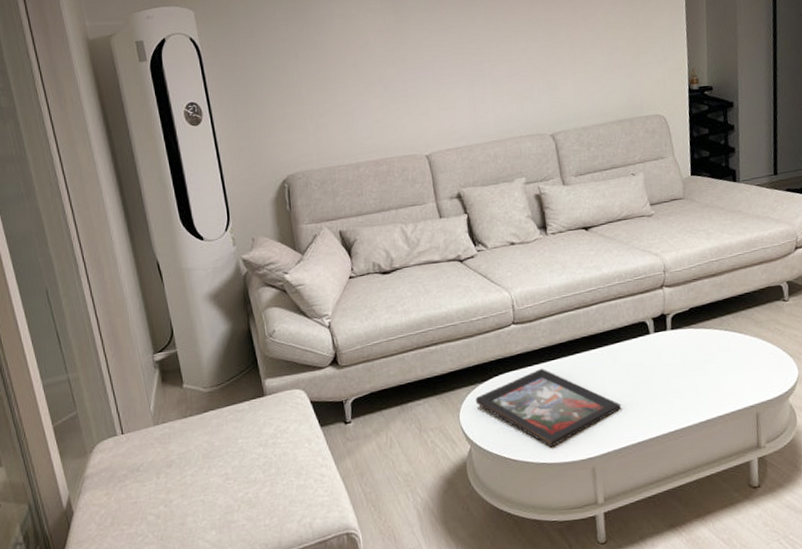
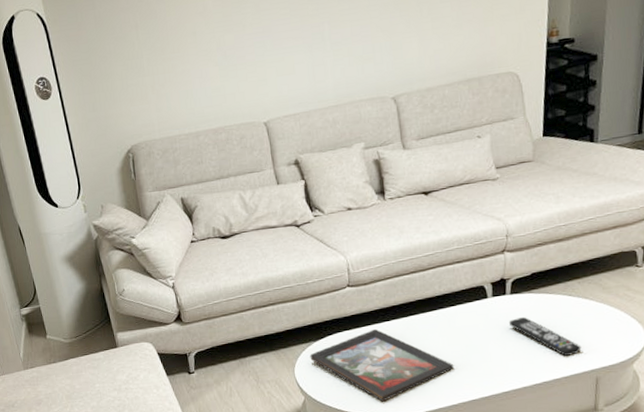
remote control: none [671,352,741,392] -> present [508,316,582,356]

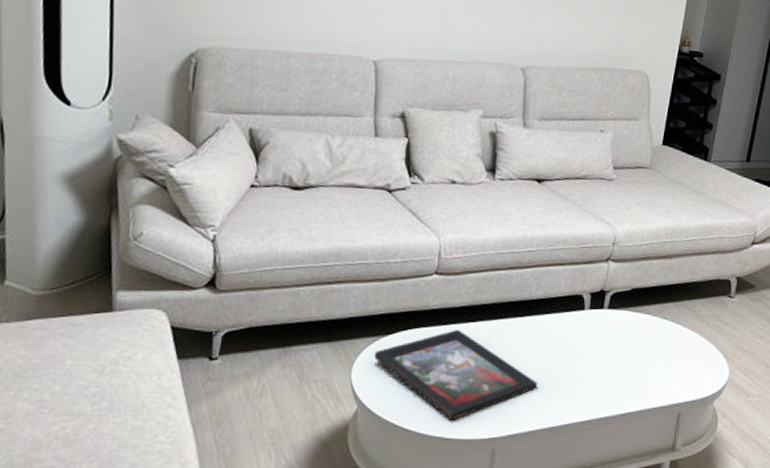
remote control: present [508,316,582,356] -> none [601,335,669,385]

